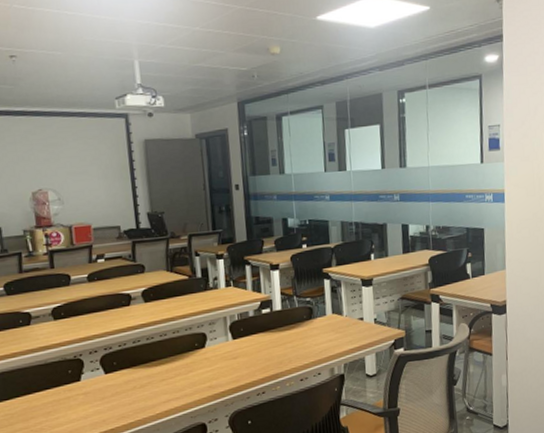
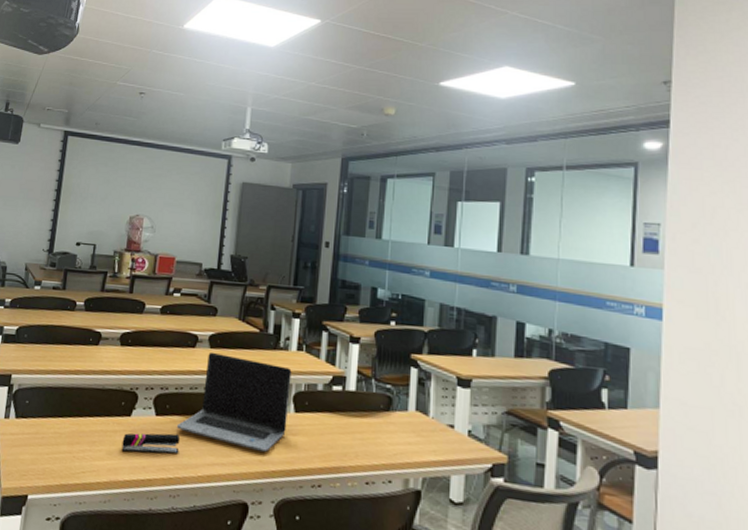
stapler: none [77,384,135,413] -> present [121,433,181,455]
laptop computer: none [127,303,228,381] -> present [176,351,292,453]

